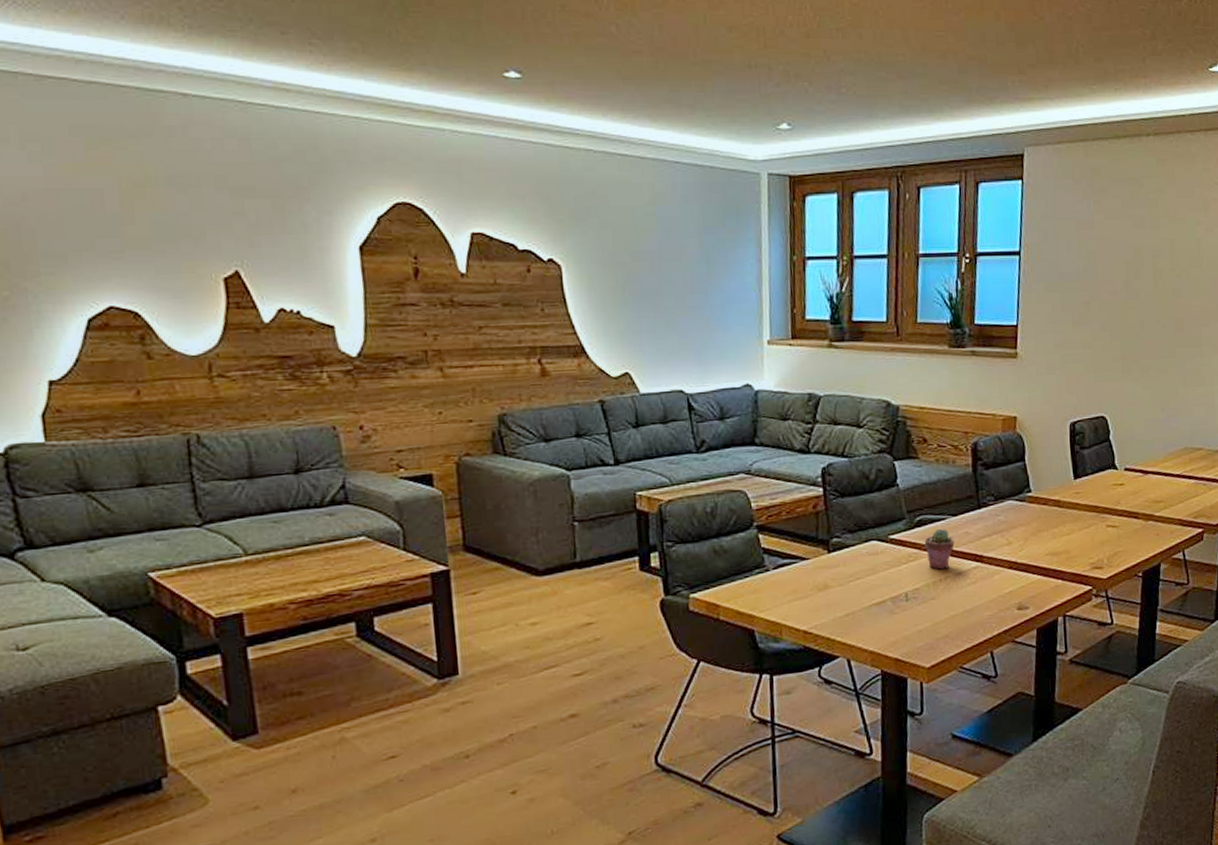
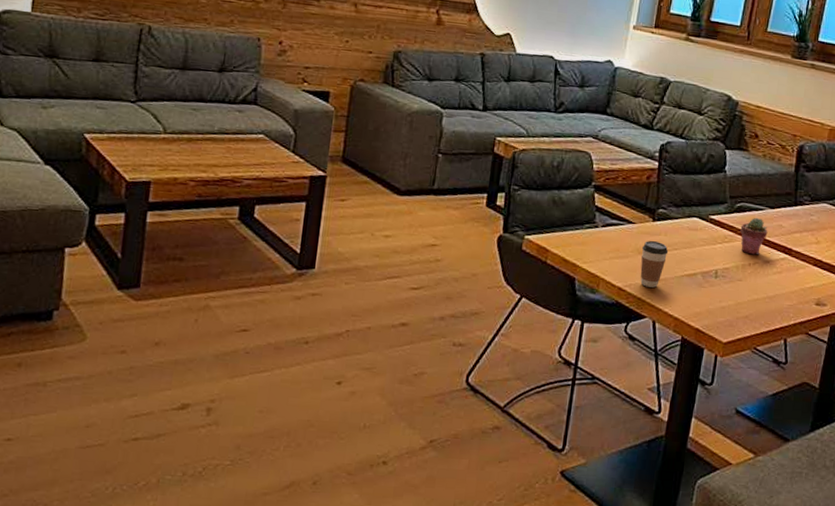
coffee cup: none [821,573,851,625] -> present [640,240,669,288]

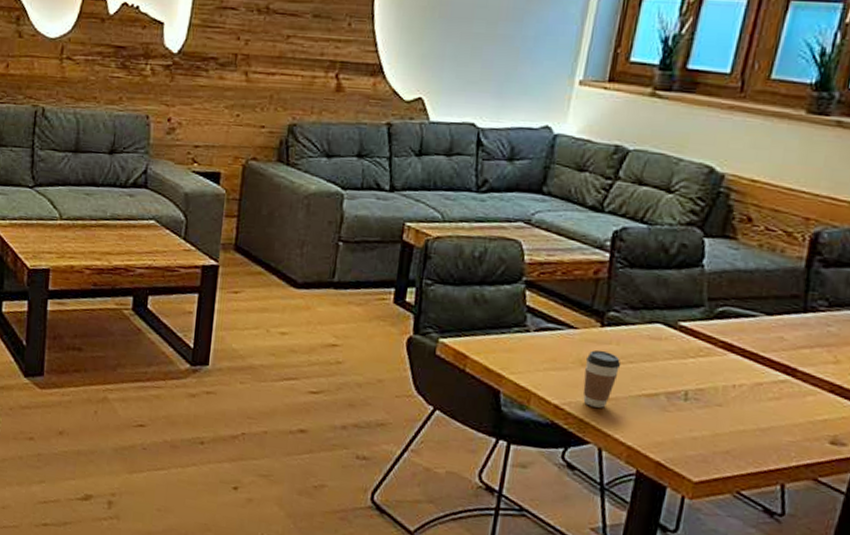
potted succulent: present [740,217,768,255] -> none [721,326,762,375]

